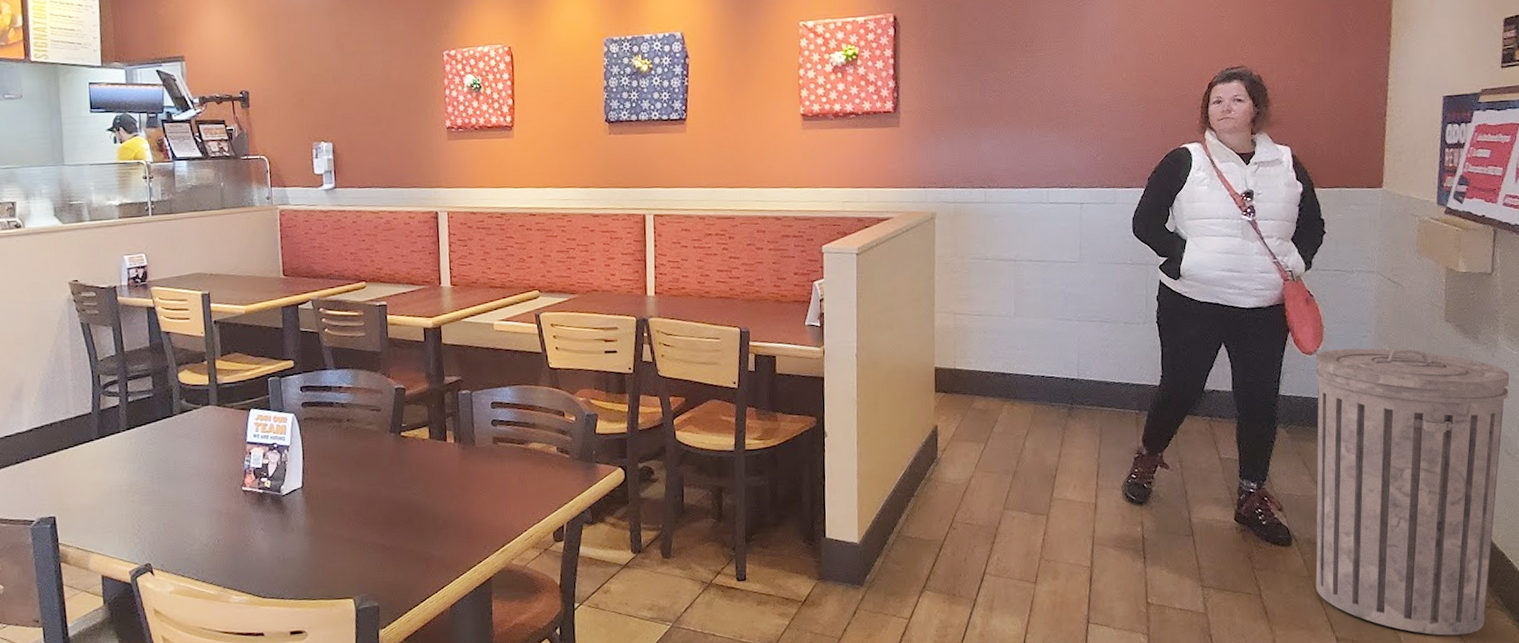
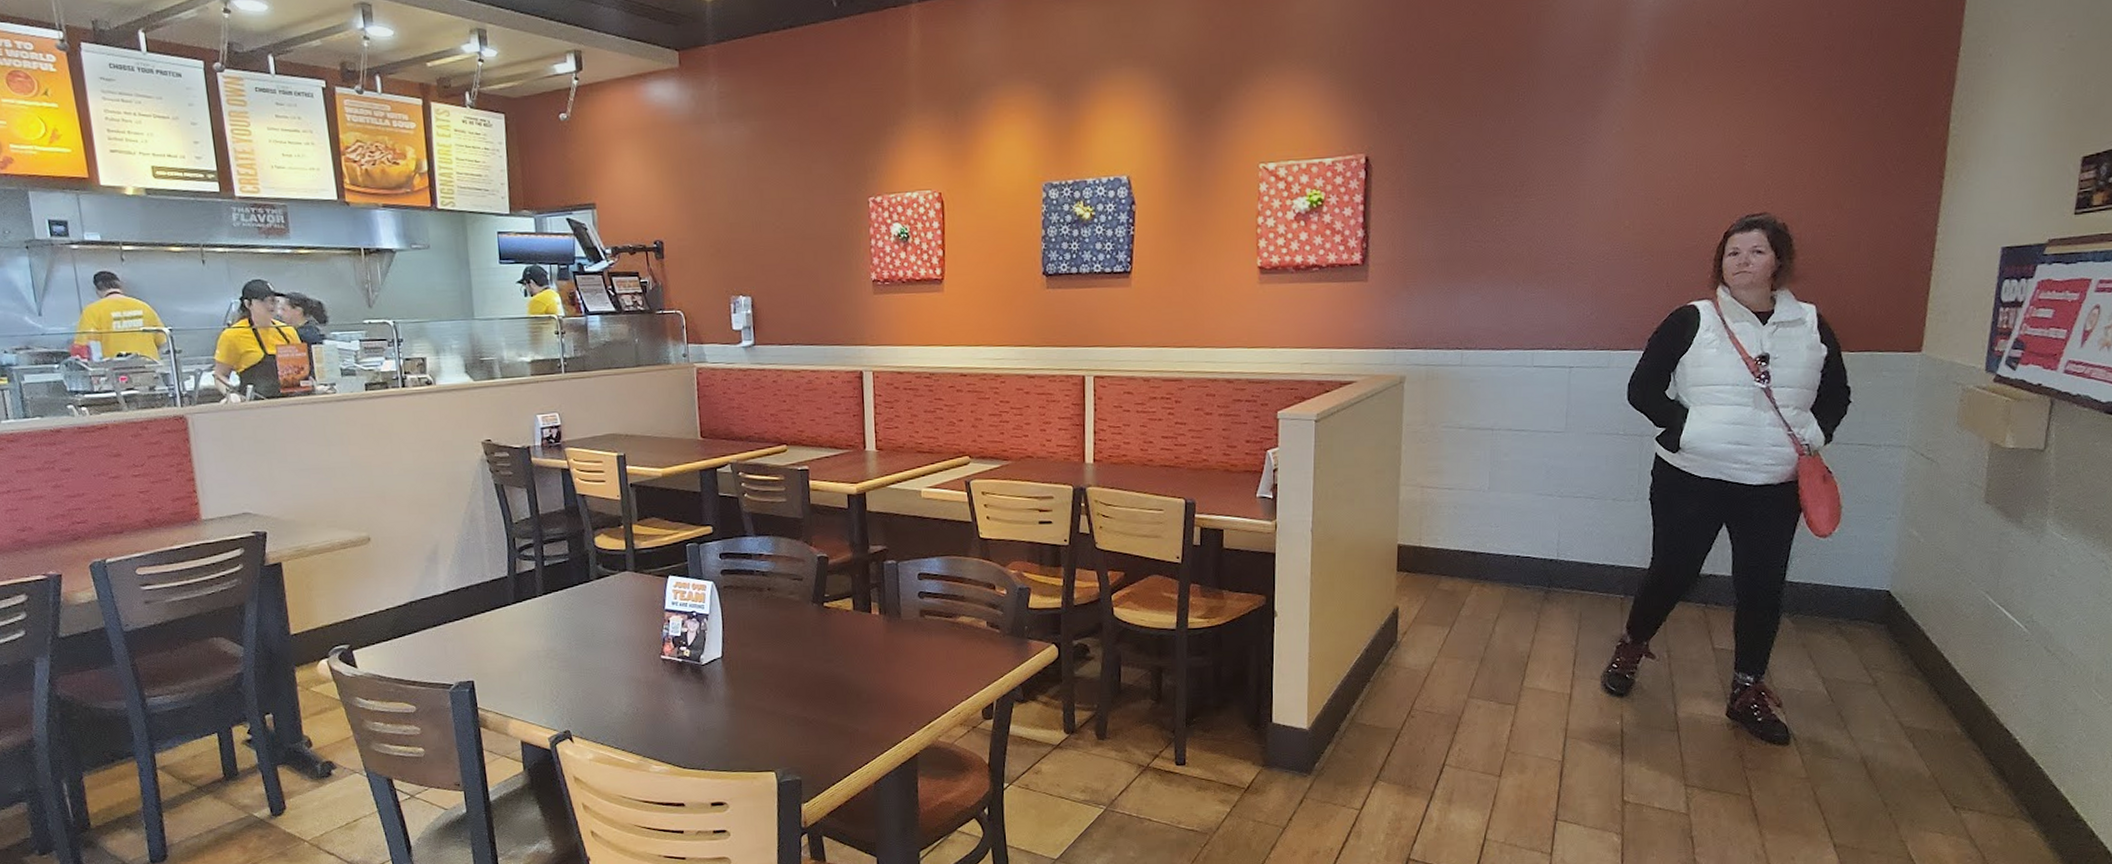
trash can: present [1315,348,1510,636] -> none [1814,531,2057,846]

